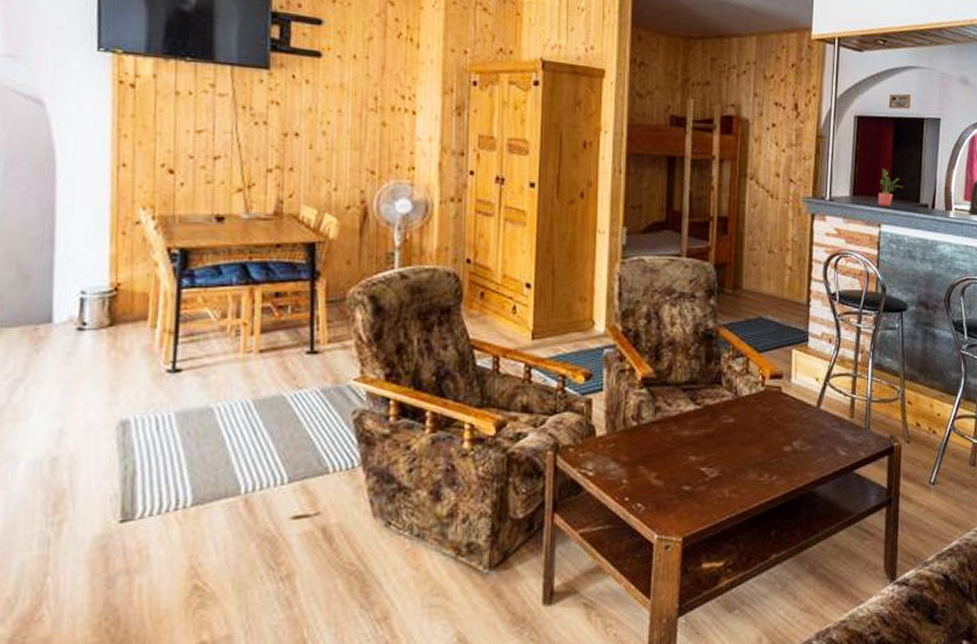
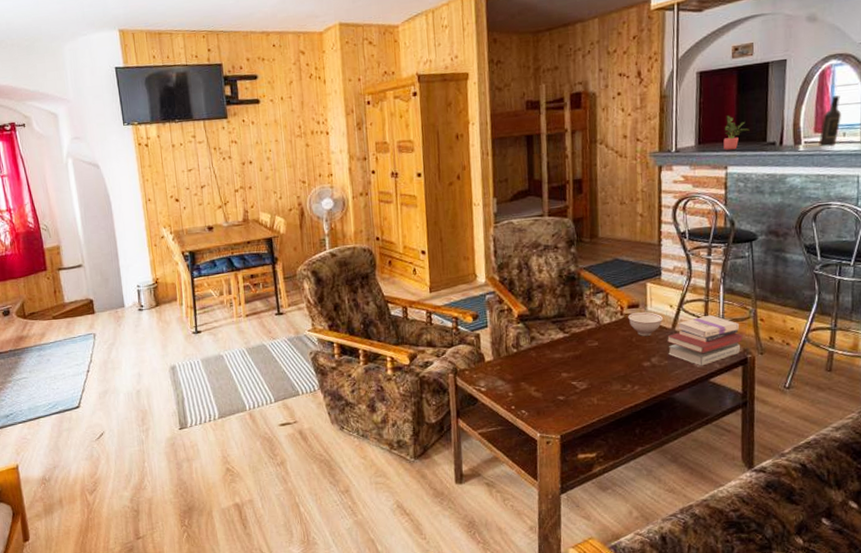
bowl: none [770,384,809,414] -> present [628,311,664,336]
books: none [811,392,890,454] -> present [667,314,743,366]

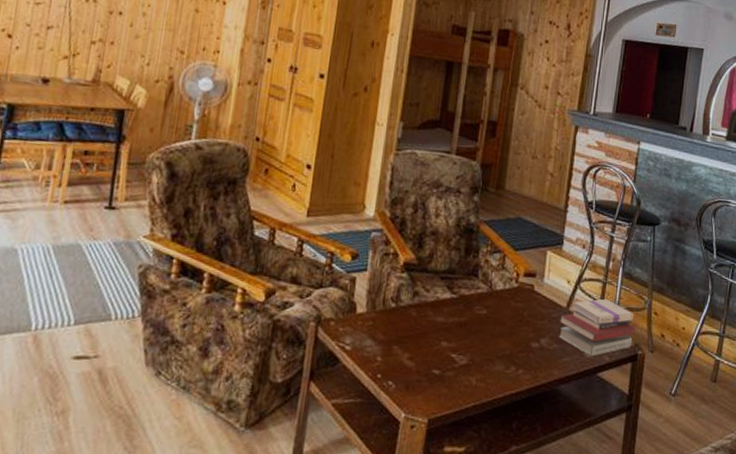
bowl: present [628,311,664,336] -> none [523,282,560,312]
potted plant: present [723,115,750,150] -> none [639,90,665,126]

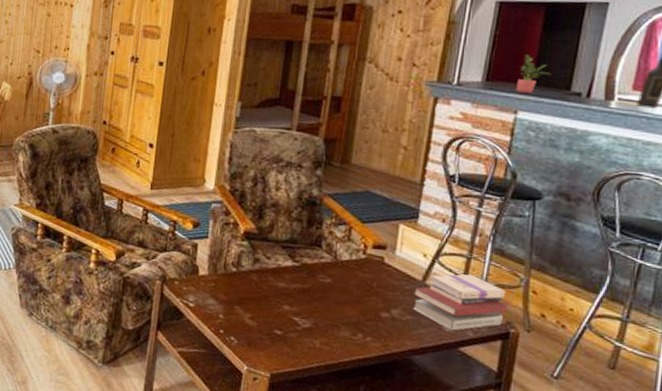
potted plant: none [639,90,665,126] -> present [516,54,552,94]

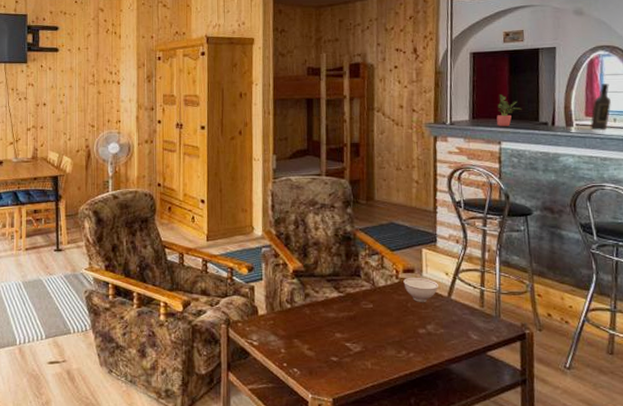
bowl: none [371,254,414,284] -> present [403,277,439,302]
books: present [413,274,508,331] -> none [443,285,521,338]

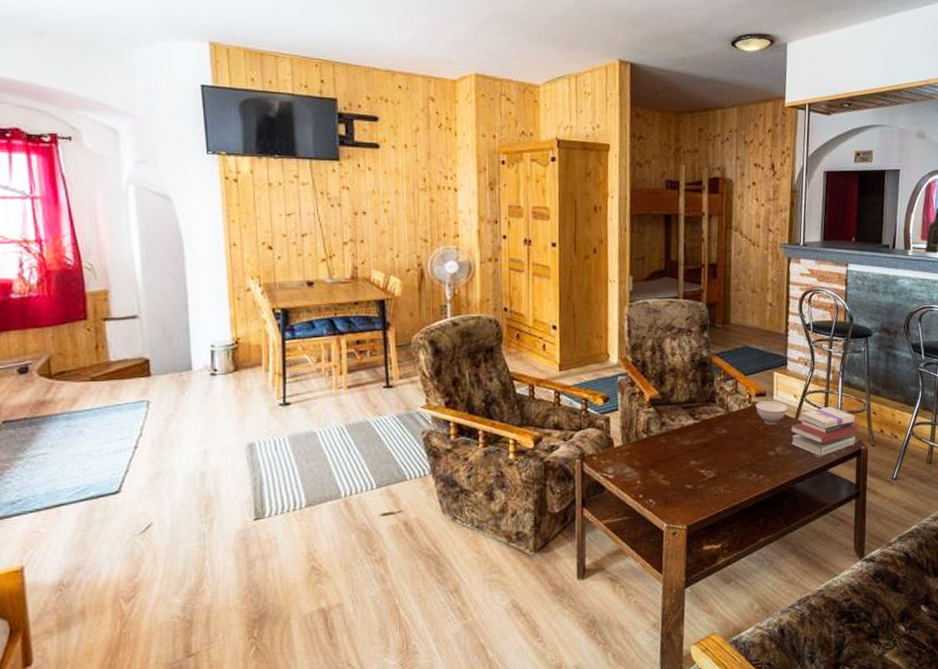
books: none [443,285,521,338] -> present [791,406,858,457]
potted plant: present [496,94,522,127] -> none [845,216,868,248]

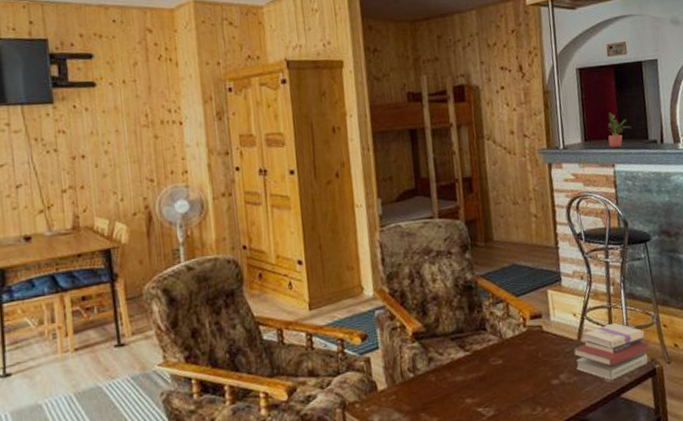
bowl: present [755,400,788,425] -> none [531,322,568,350]
potted plant: none [845,216,868,248] -> present [607,112,632,148]

